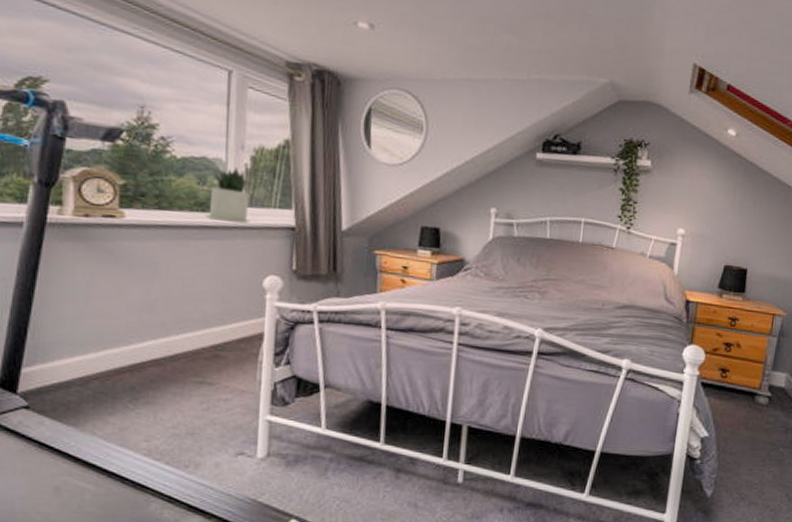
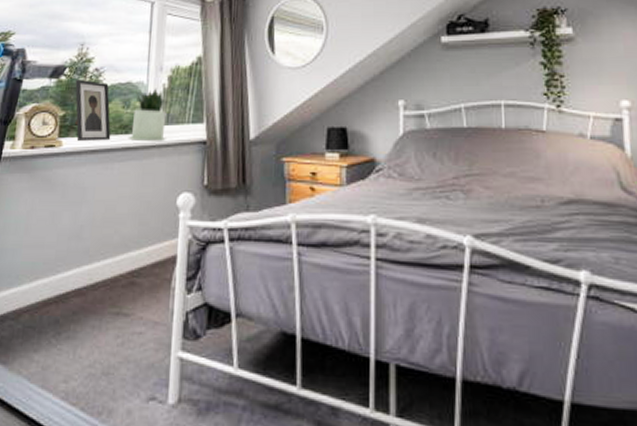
picture frame: none [136,145,185,217] -> present [75,79,111,142]

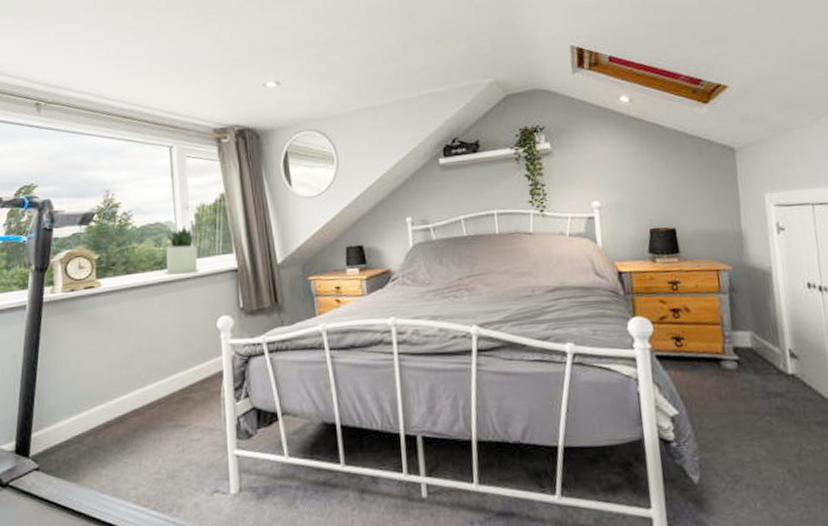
picture frame: present [75,79,111,142] -> none [105,223,148,281]

